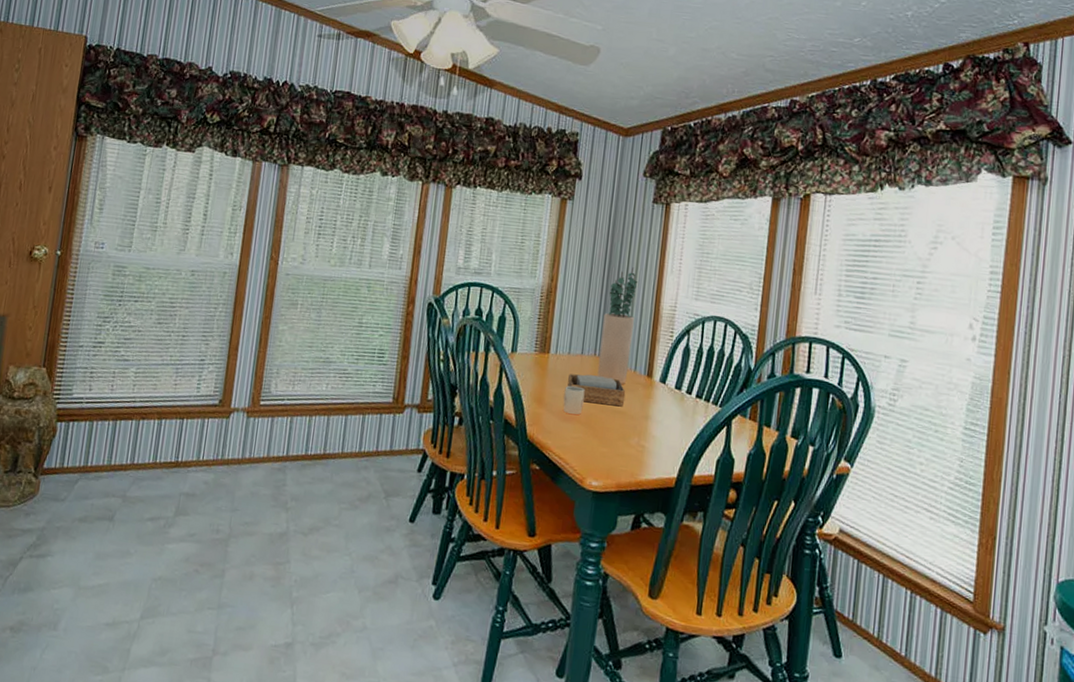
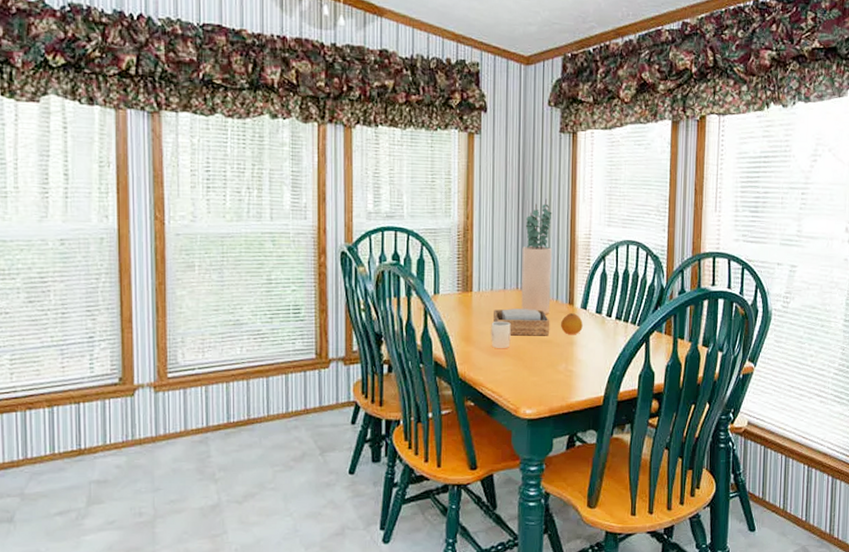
fruit: none [637,386,660,408] -> present [561,313,583,334]

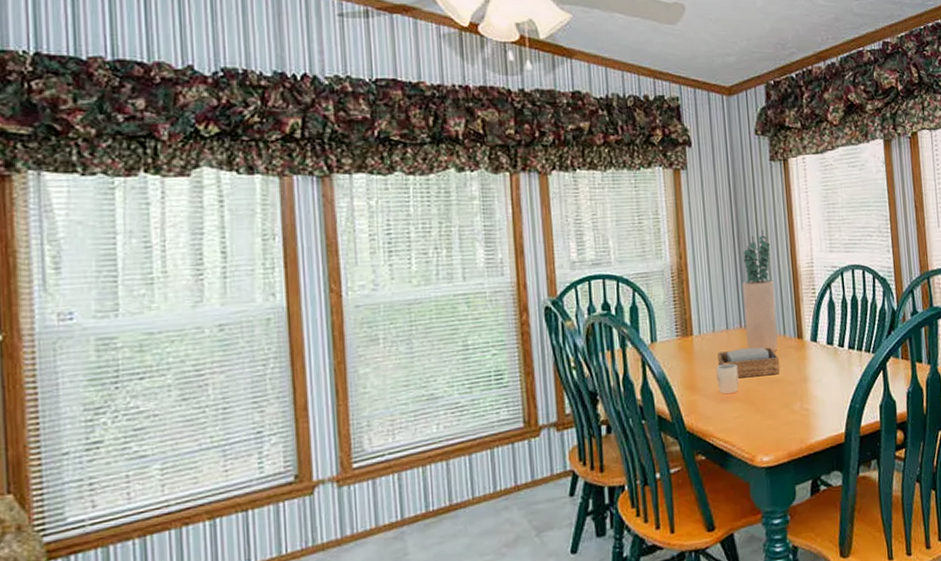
fruit: present [561,313,583,334] -> none [791,347,815,370]

